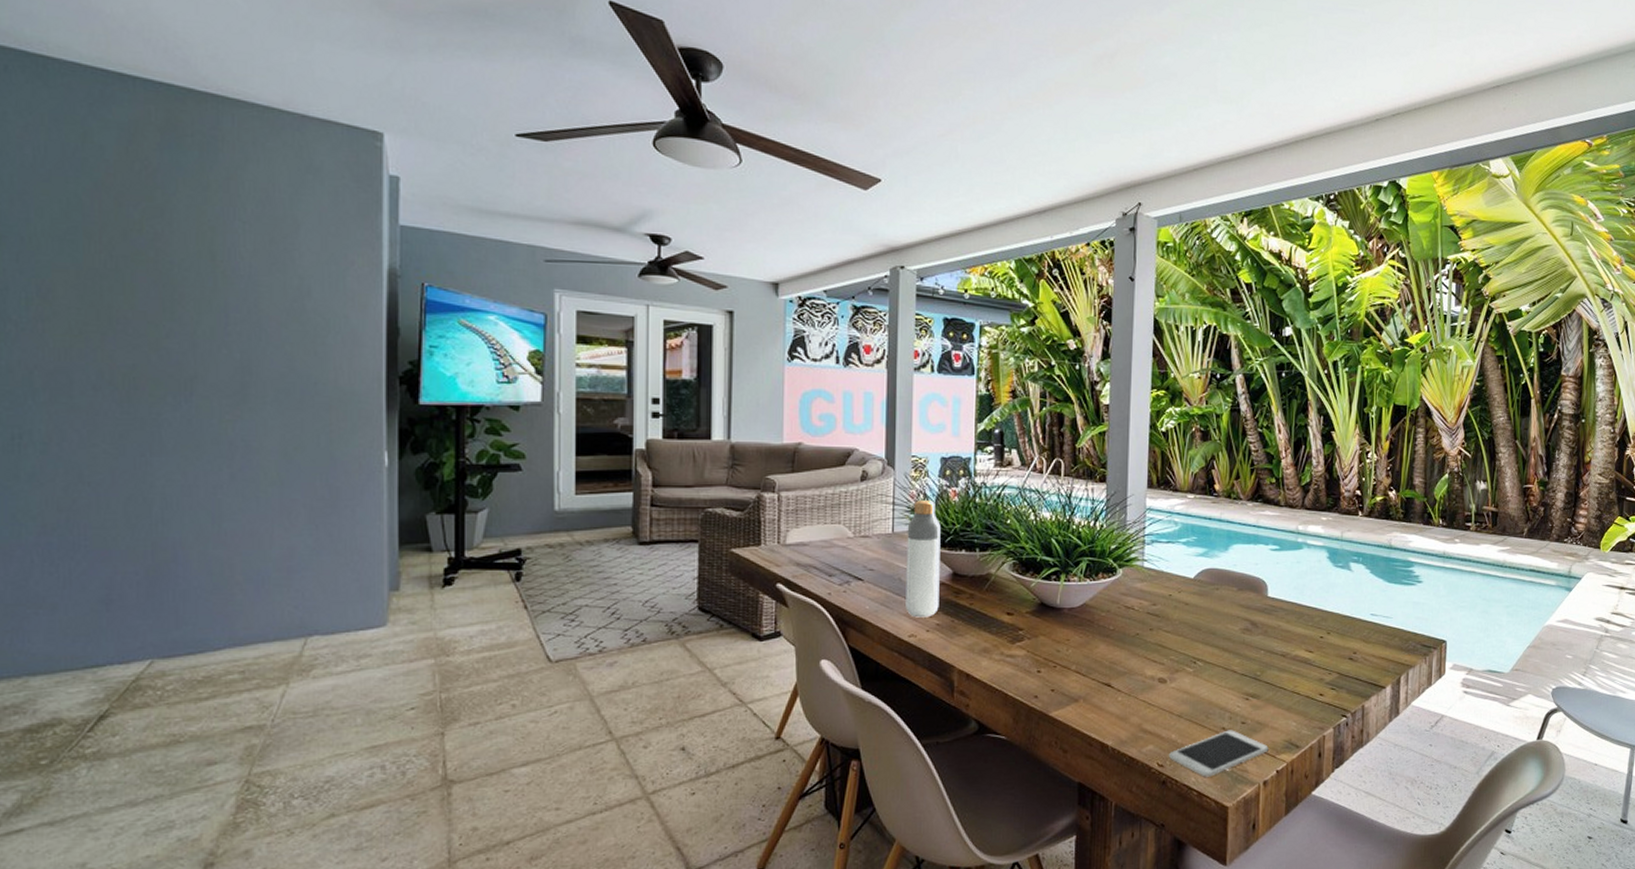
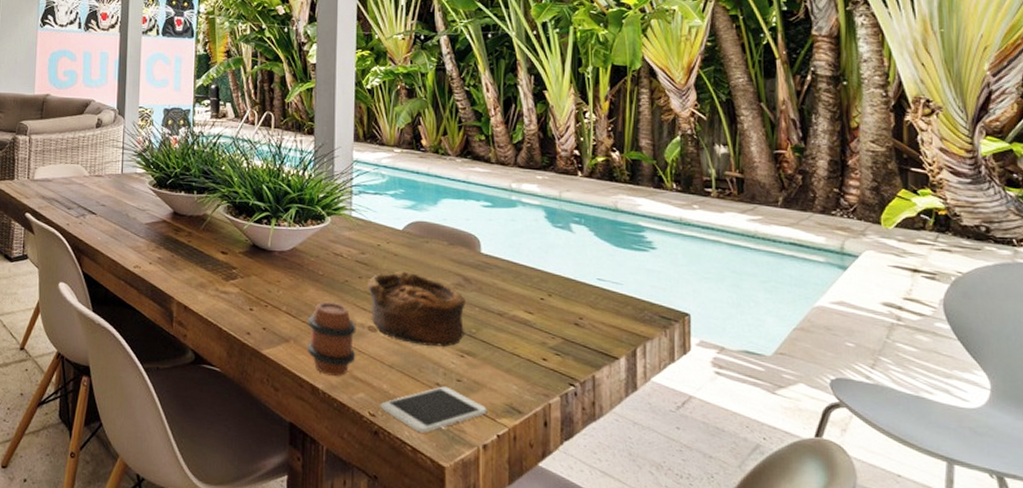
bottle: present [906,500,941,618] -> none [132,146,163,251]
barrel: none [1097,657,1147,731] -> present [308,302,356,376]
bowl: none [1158,620,1252,693] -> present [368,271,466,348]

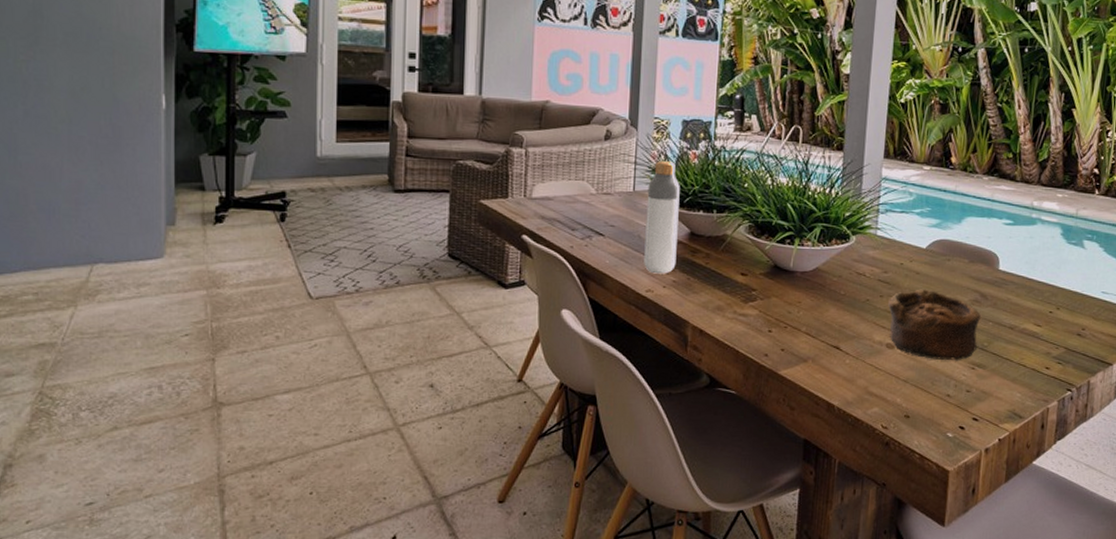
bottle: none [132,146,163,251] -> present [644,161,680,274]
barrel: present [308,302,356,376] -> none [825,322,875,392]
smartphone: present [380,386,487,433] -> none [892,397,992,441]

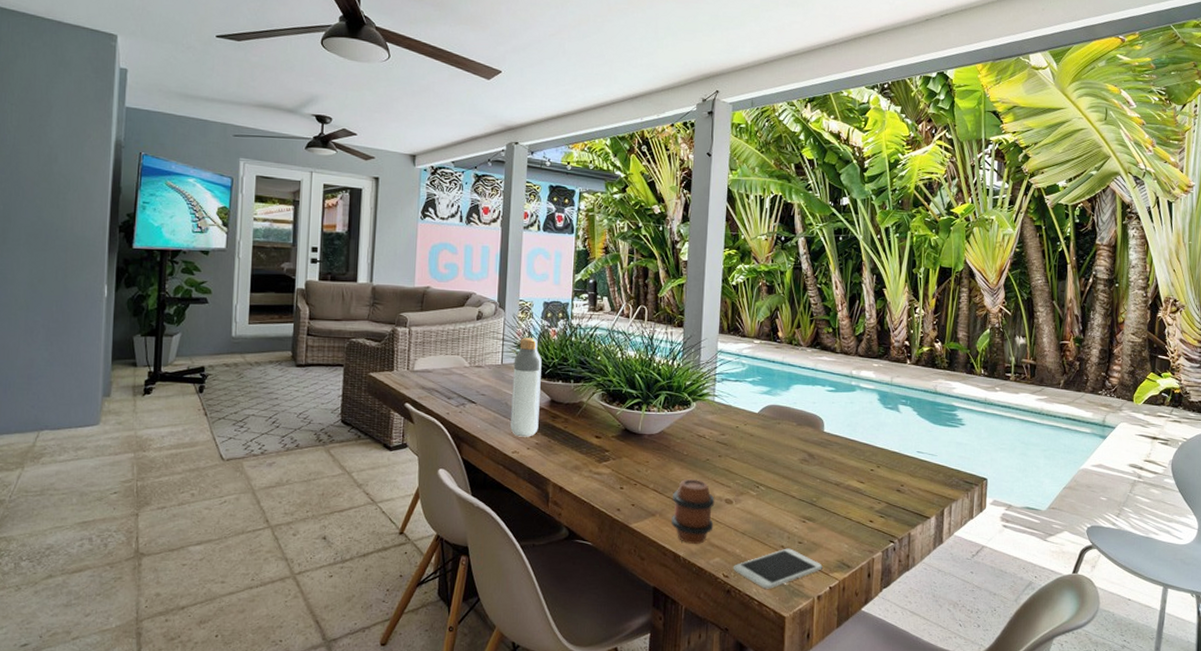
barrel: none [825,322,875,392] -> present [671,479,715,544]
bowl: present [888,289,981,361] -> none [726,449,809,515]
smartphone: none [892,397,992,441] -> present [733,548,823,589]

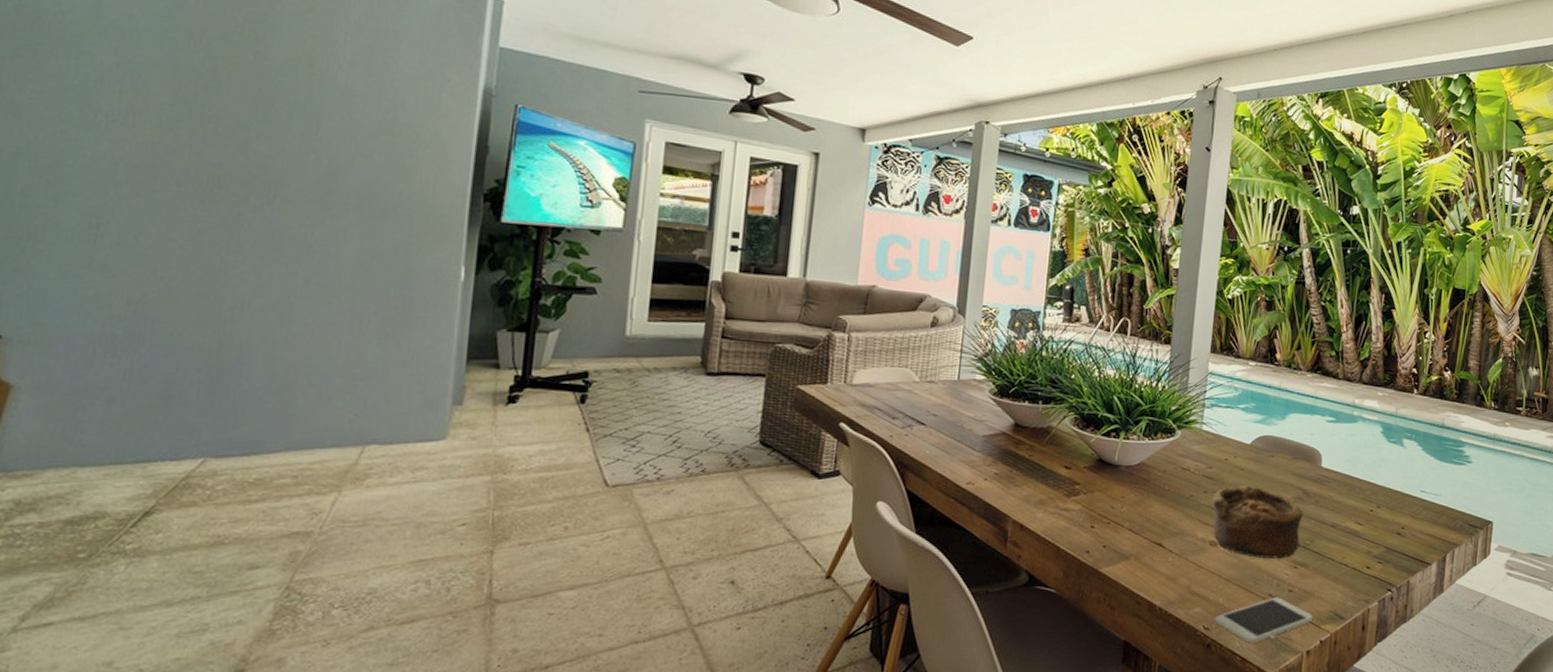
bottle: present [510,337,542,437] -> none [965,349,1006,466]
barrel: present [671,479,715,544] -> none [1147,518,1198,592]
bowl: none [726,449,809,515] -> present [1212,485,1303,560]

